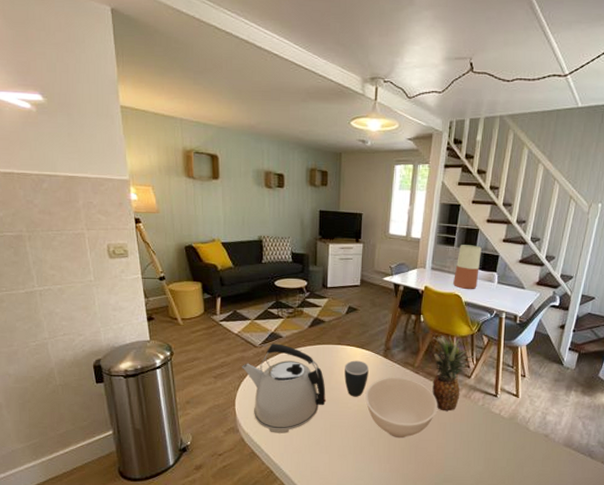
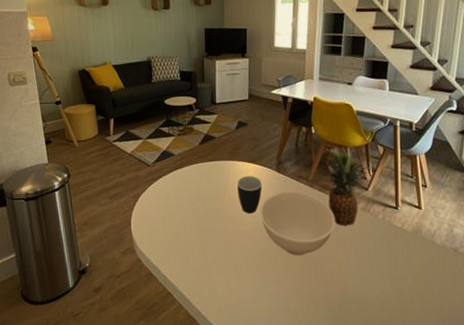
kettle: present [242,343,327,434] -> none [136,162,221,253]
vase: present [453,245,482,289] -> none [343,53,370,98]

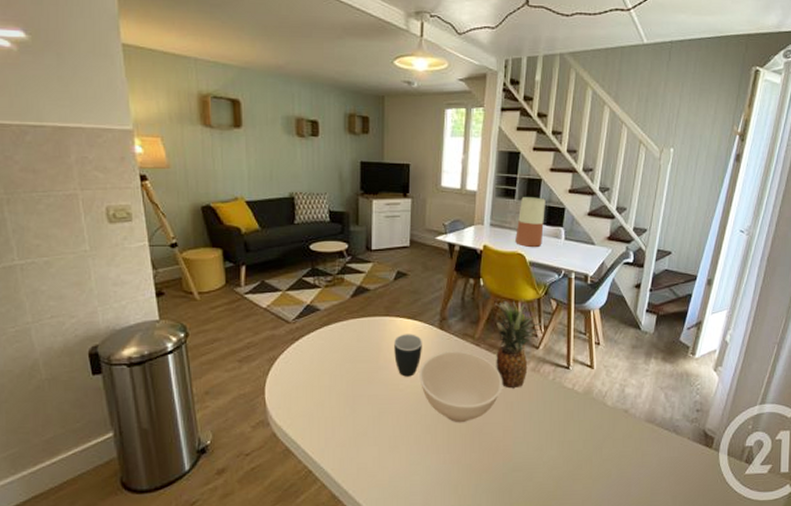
vase: none [343,53,370,98] -> present [515,197,546,247]

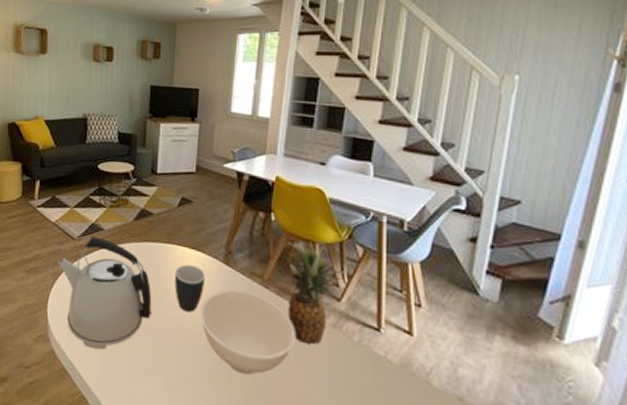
kettle: none [272,318,374,425] -> present [57,236,153,350]
vase: present [515,197,546,247] -> none [313,126,350,183]

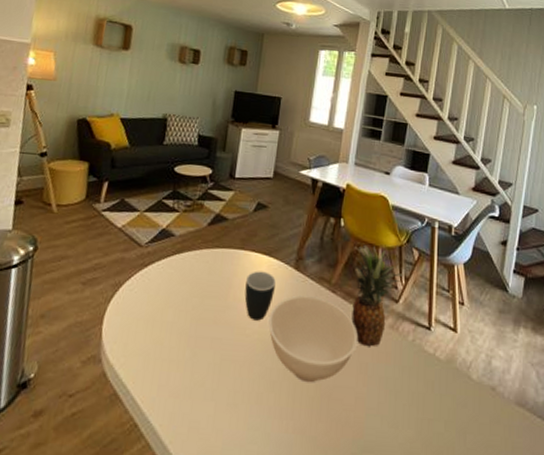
kettle: present [57,236,153,350] -> none [119,243,220,368]

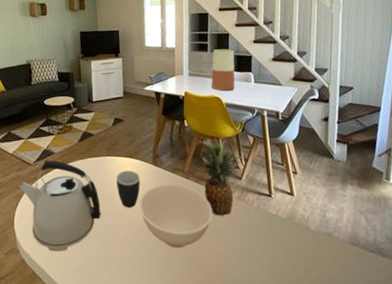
kettle: none [119,243,220,368] -> present [18,160,102,252]
vase: none [379,139,411,191] -> present [211,49,235,91]

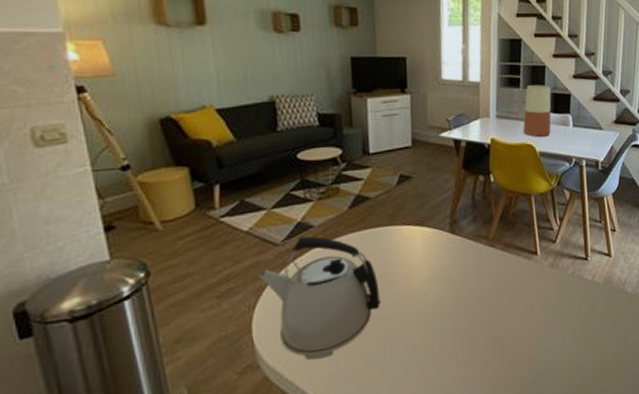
mug: present [116,170,140,208] -> none [401,242,433,291]
bowl: present [139,184,213,249] -> none [431,254,523,334]
fruit: present [198,138,244,216] -> none [506,195,559,289]

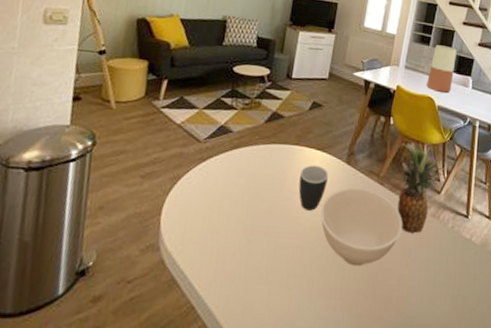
kettle: present [258,236,382,360] -> none [178,138,276,255]
mug: none [401,242,433,291] -> present [298,165,328,211]
bowl: none [431,254,523,334] -> present [320,187,403,267]
fruit: none [506,195,559,289] -> present [397,141,447,234]

